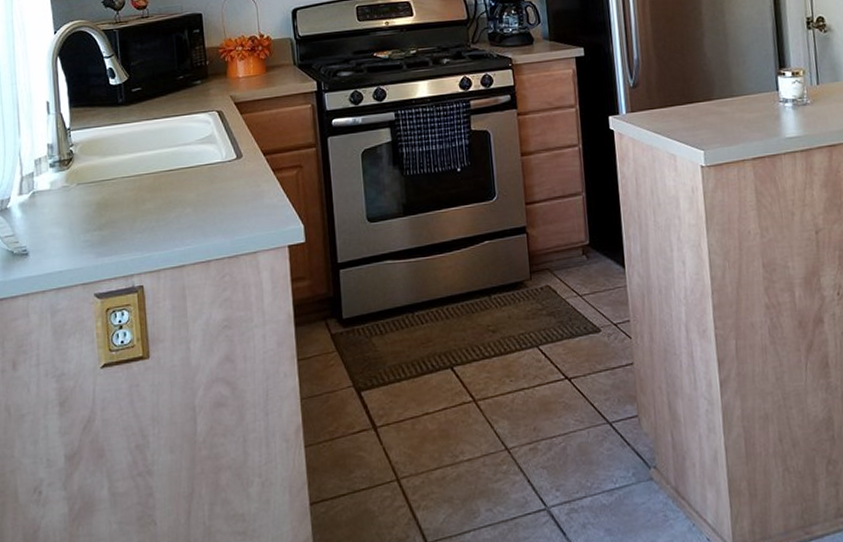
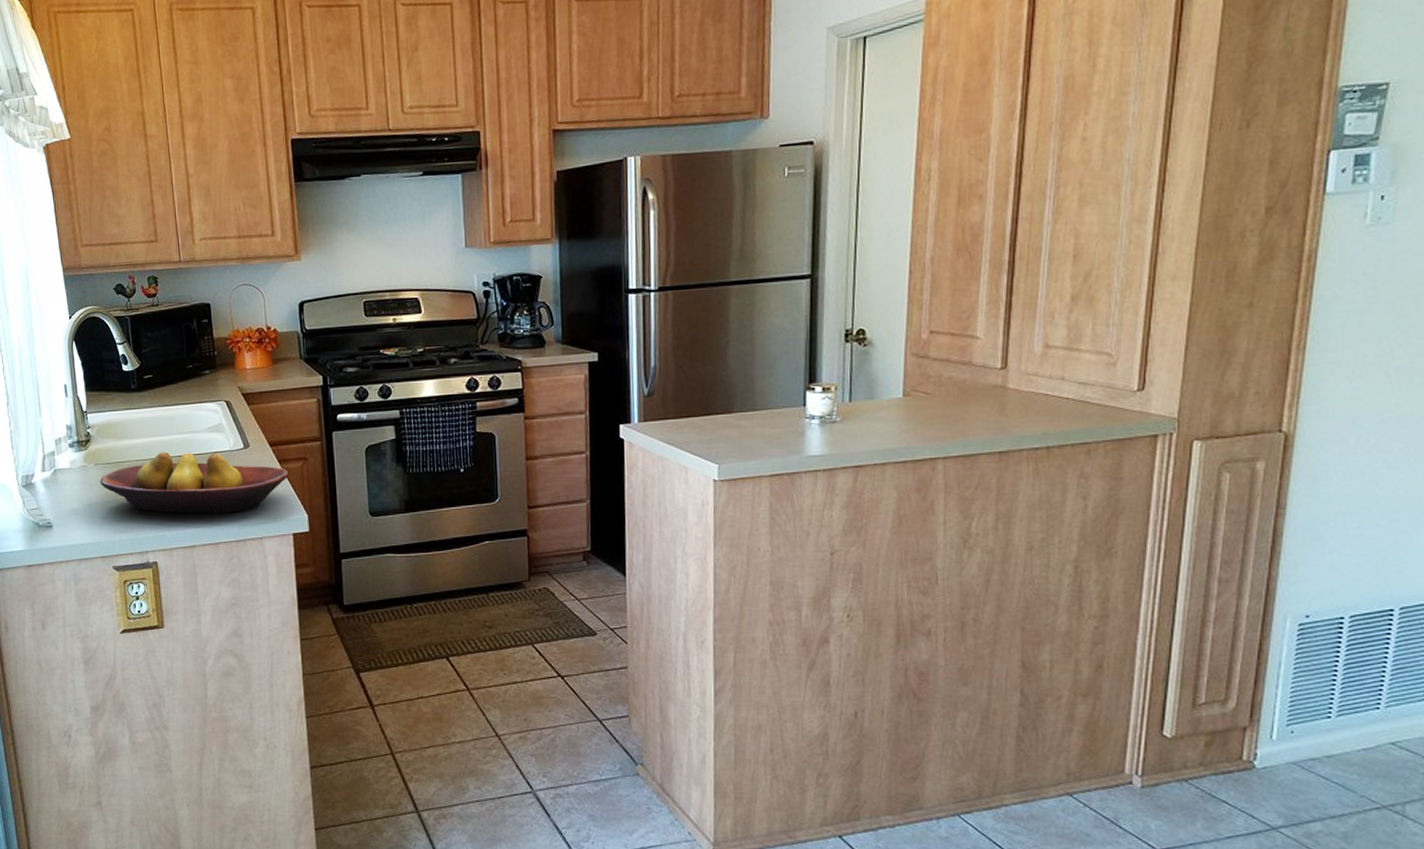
fruit bowl: none [82,165,284,232] -> present [100,452,289,514]

